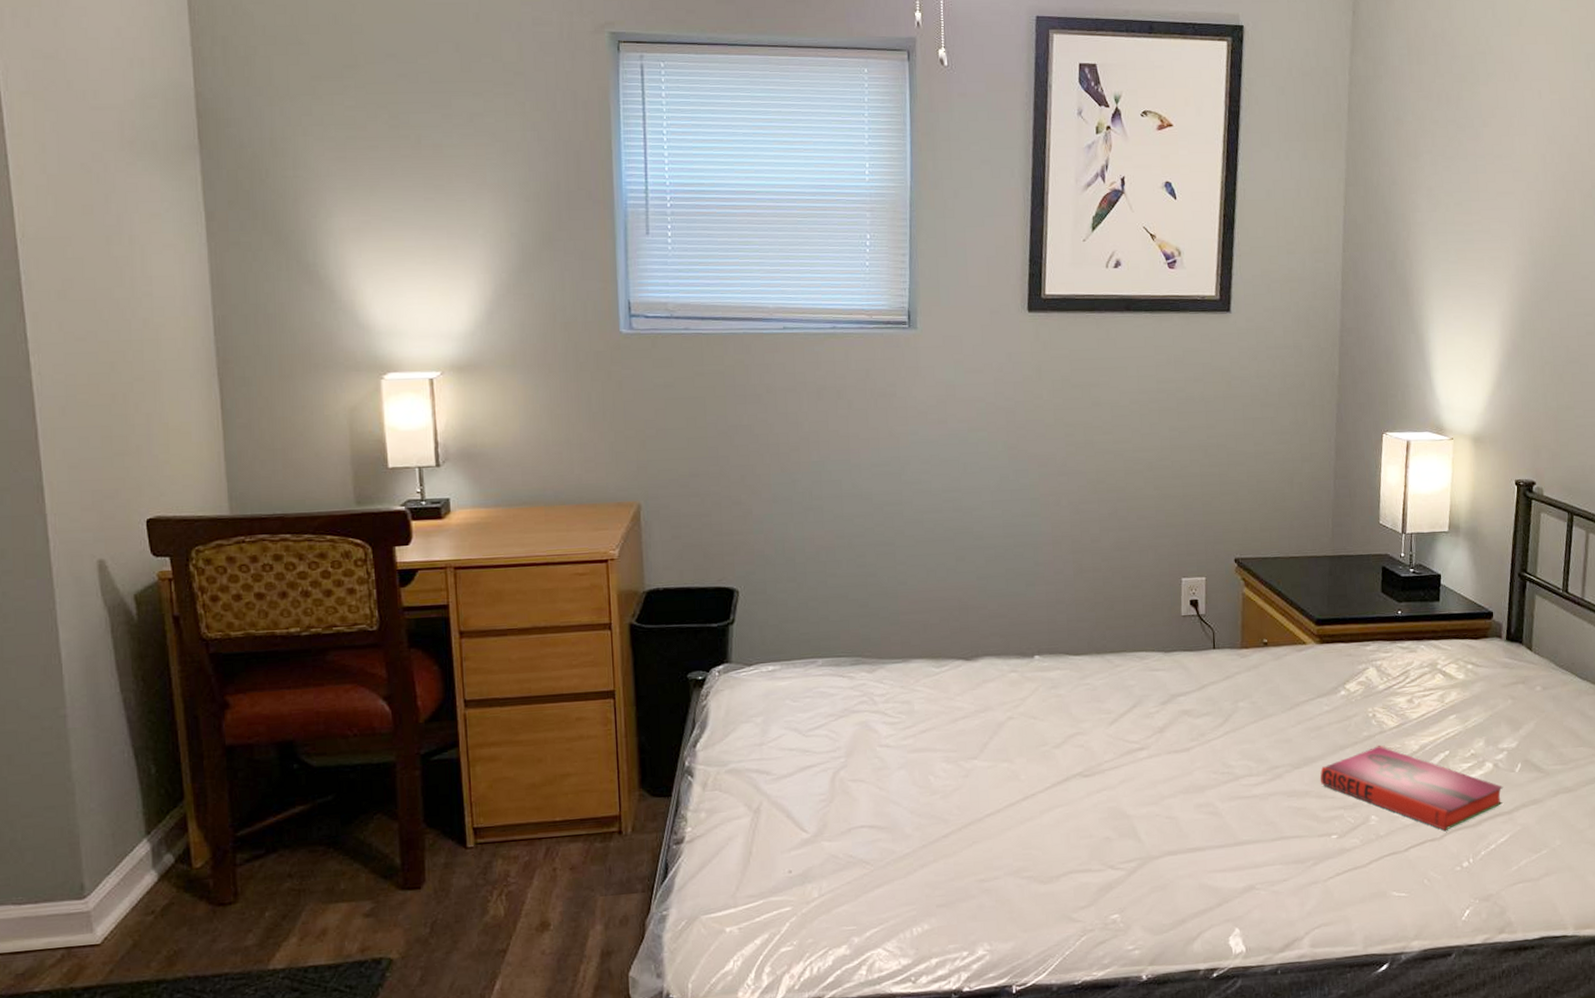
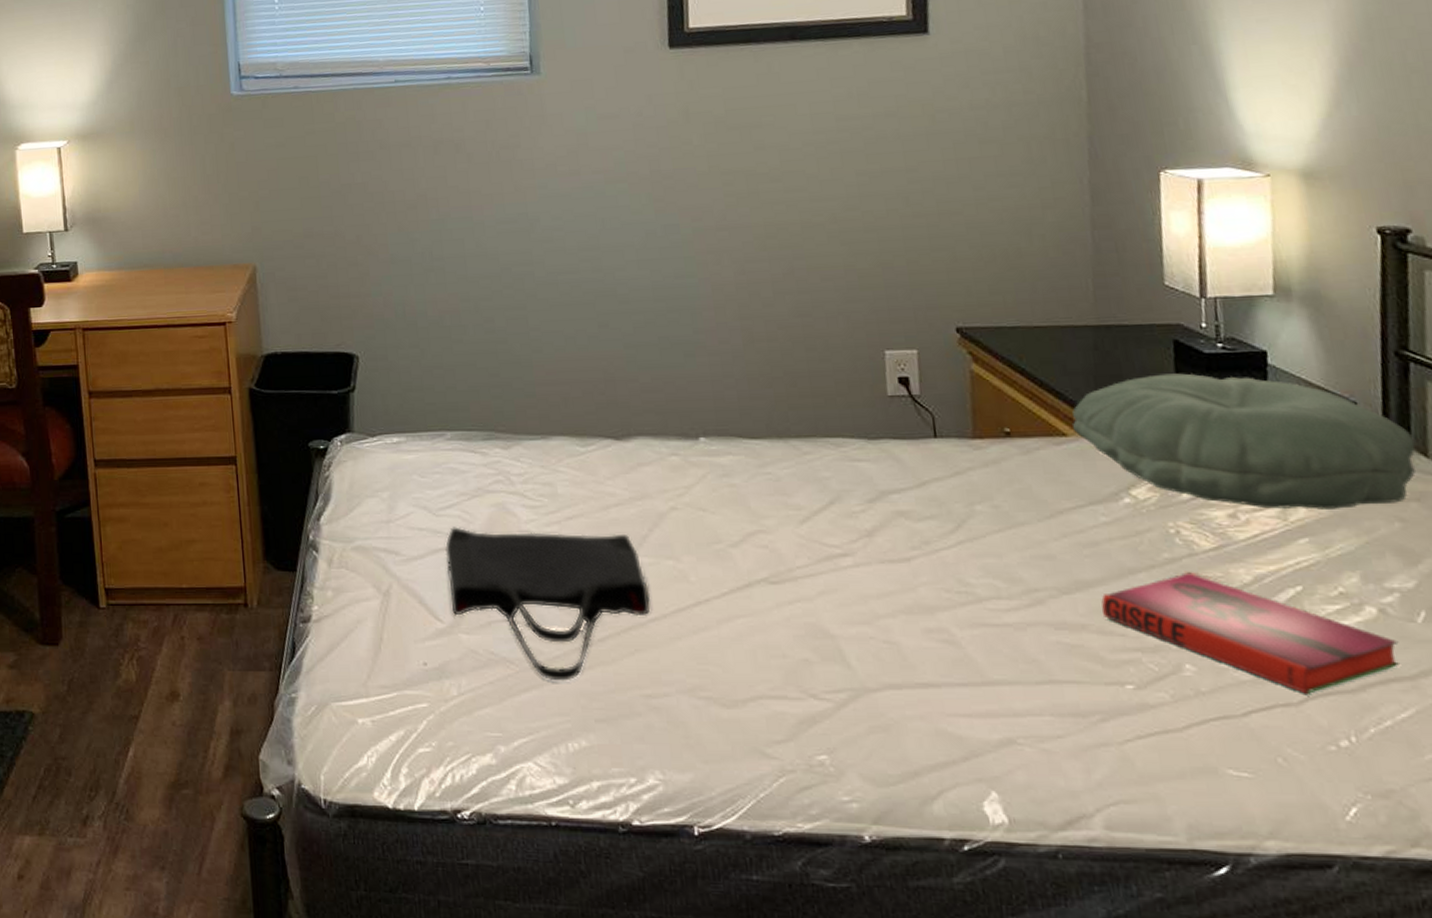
tote bag: none [812,743,987,876] -> present [444,527,650,681]
pillow: none [1311,592,1525,694] -> present [1072,373,1416,510]

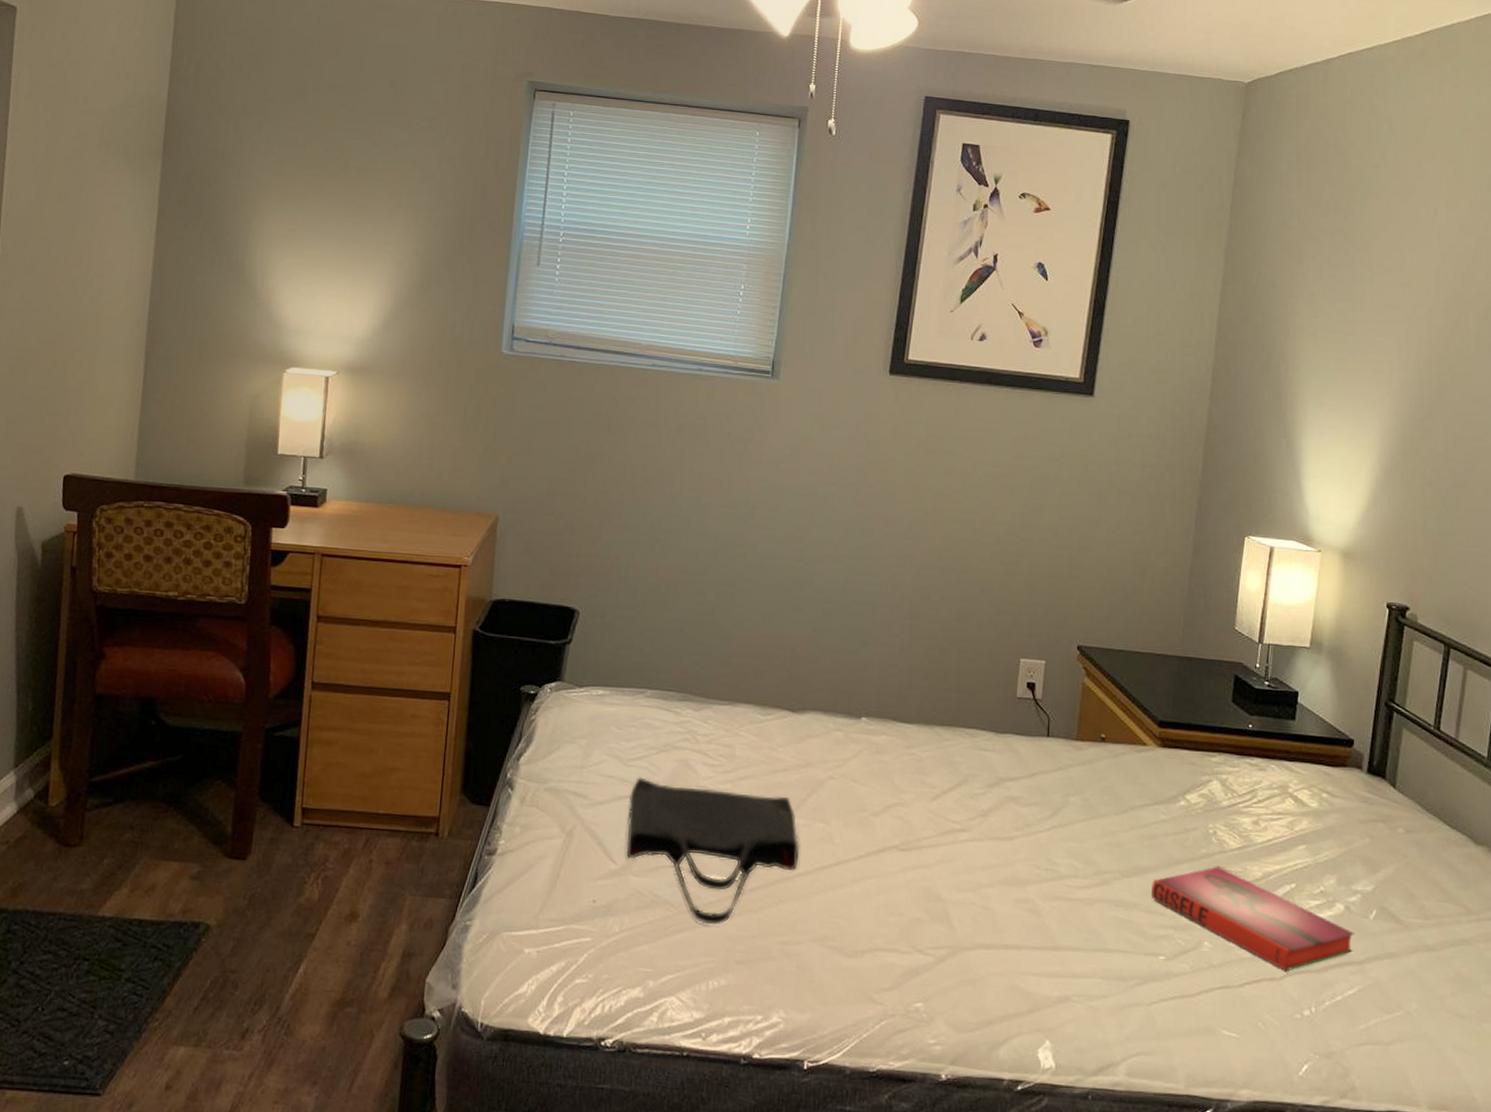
pillow: present [1072,373,1416,510] -> none [1152,702,1388,824]

